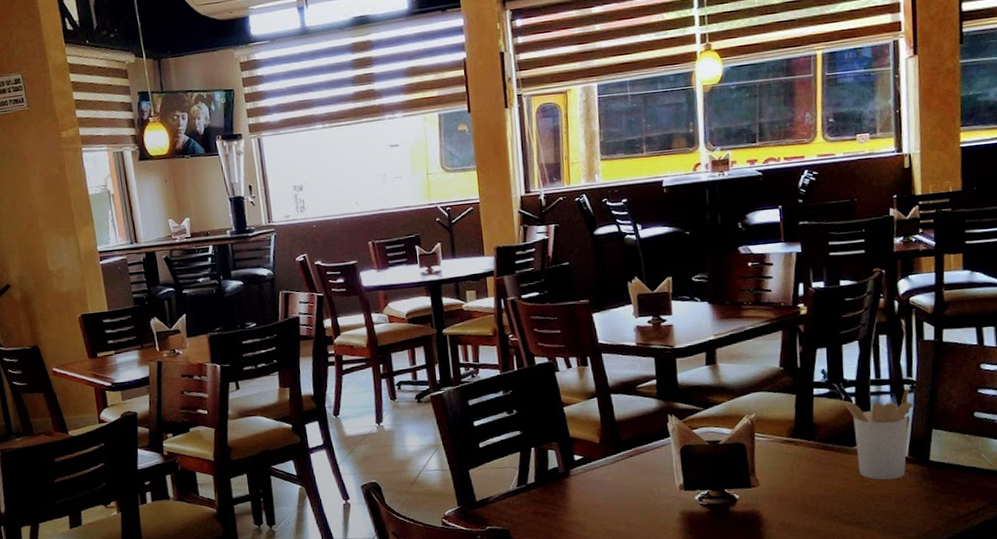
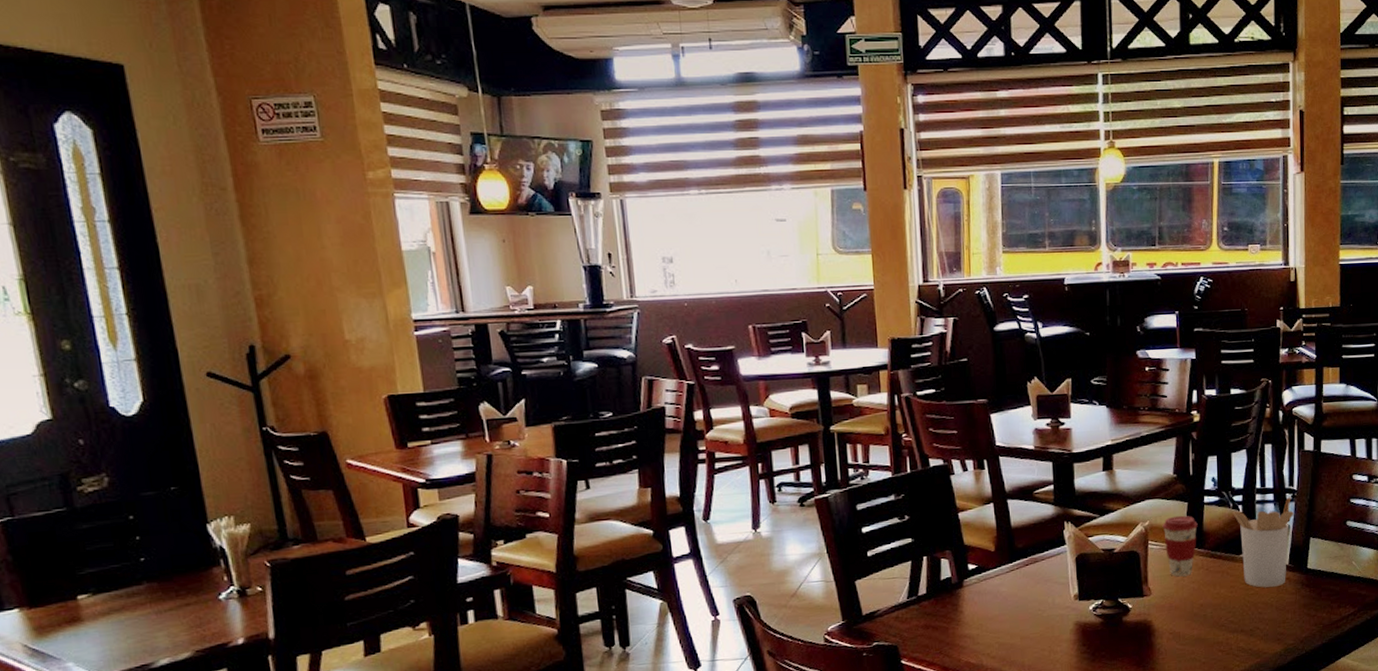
coffee cup: none [769,407,807,468] -> present [1162,515,1198,577]

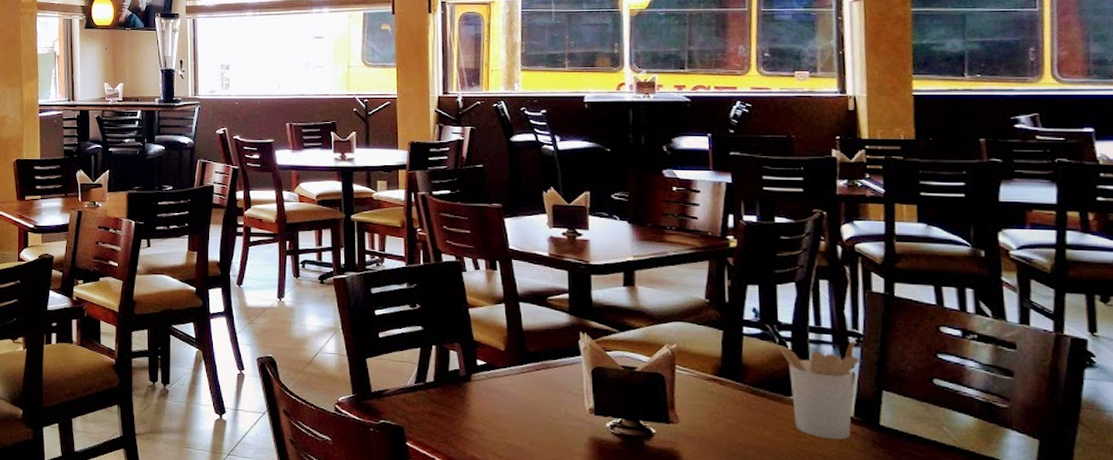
coffee cup: present [1162,515,1198,577] -> none [692,343,736,410]

